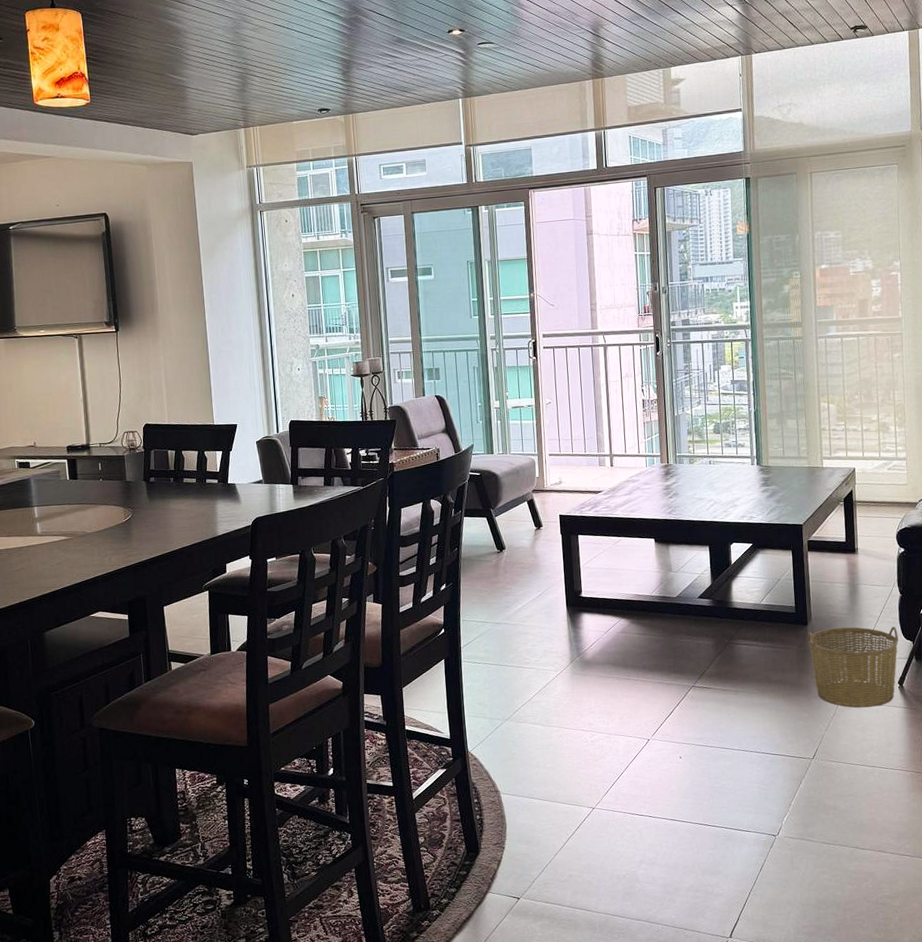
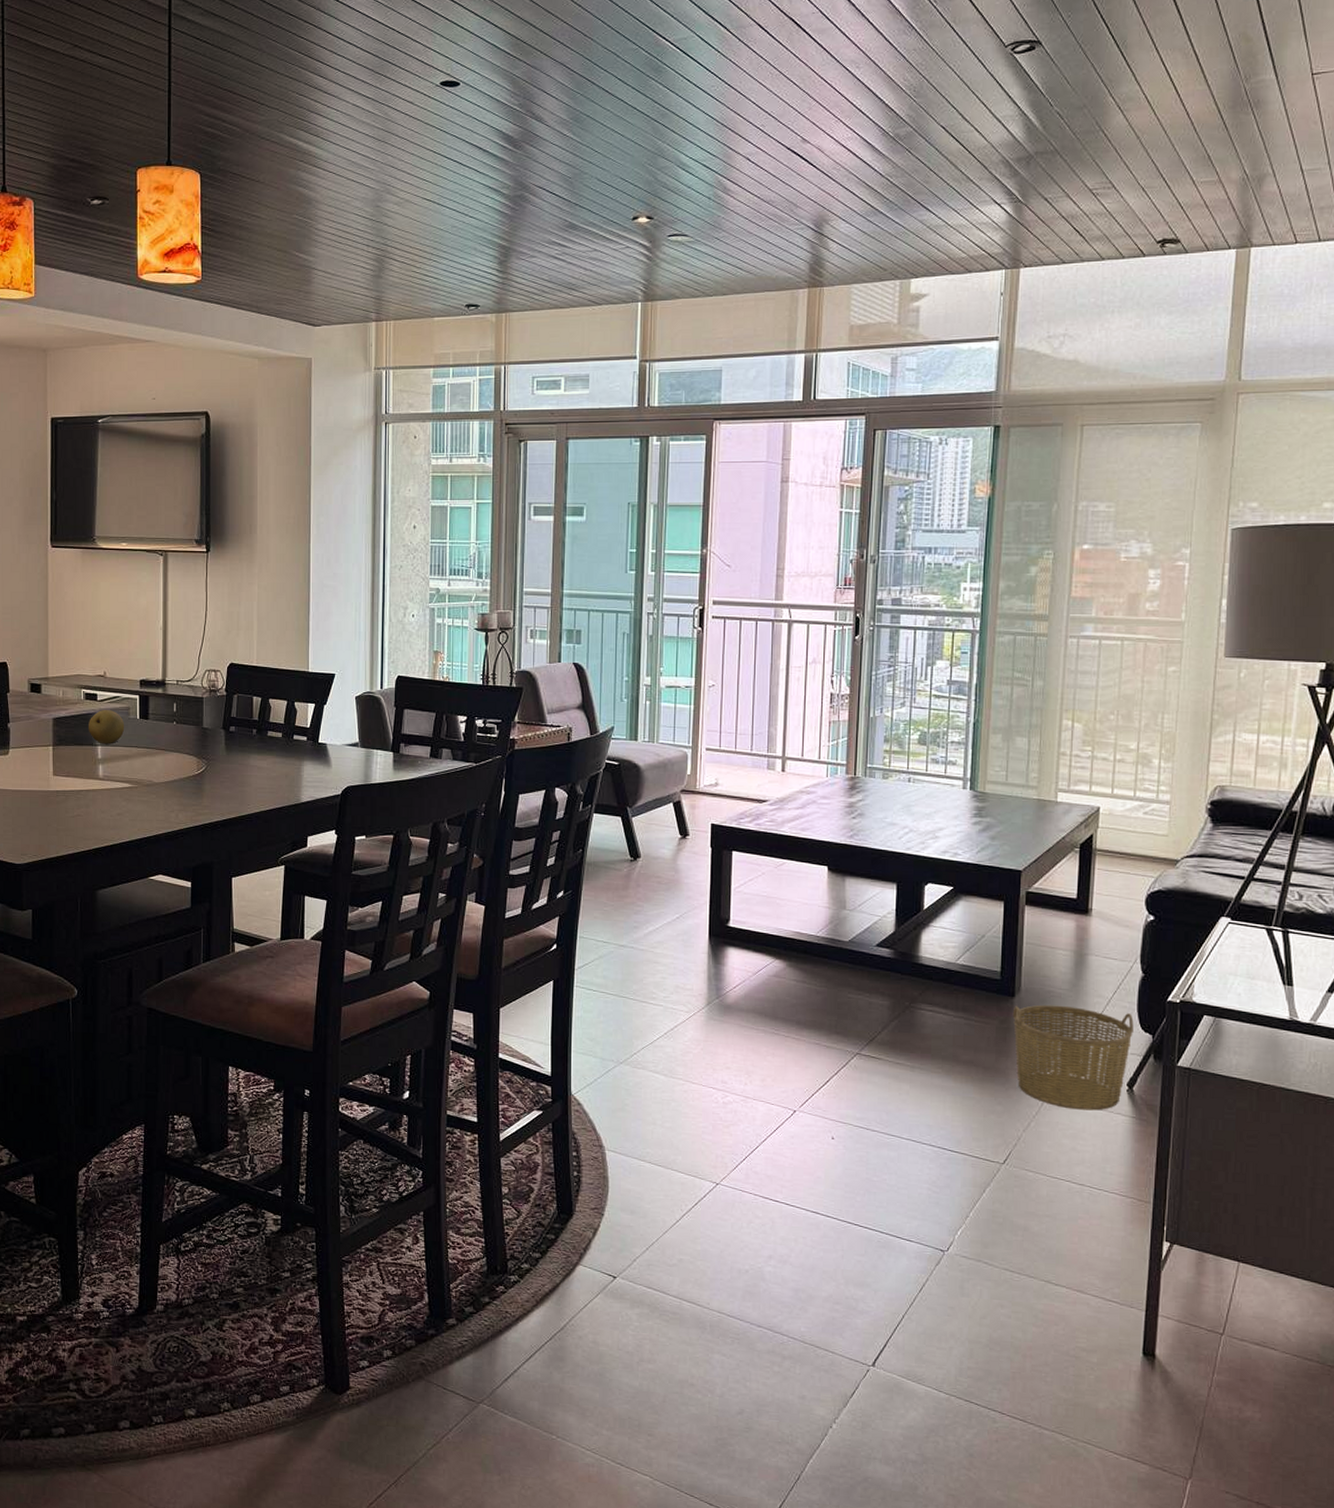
fruit: none [24,474,57,505] -> present [89,709,125,744]

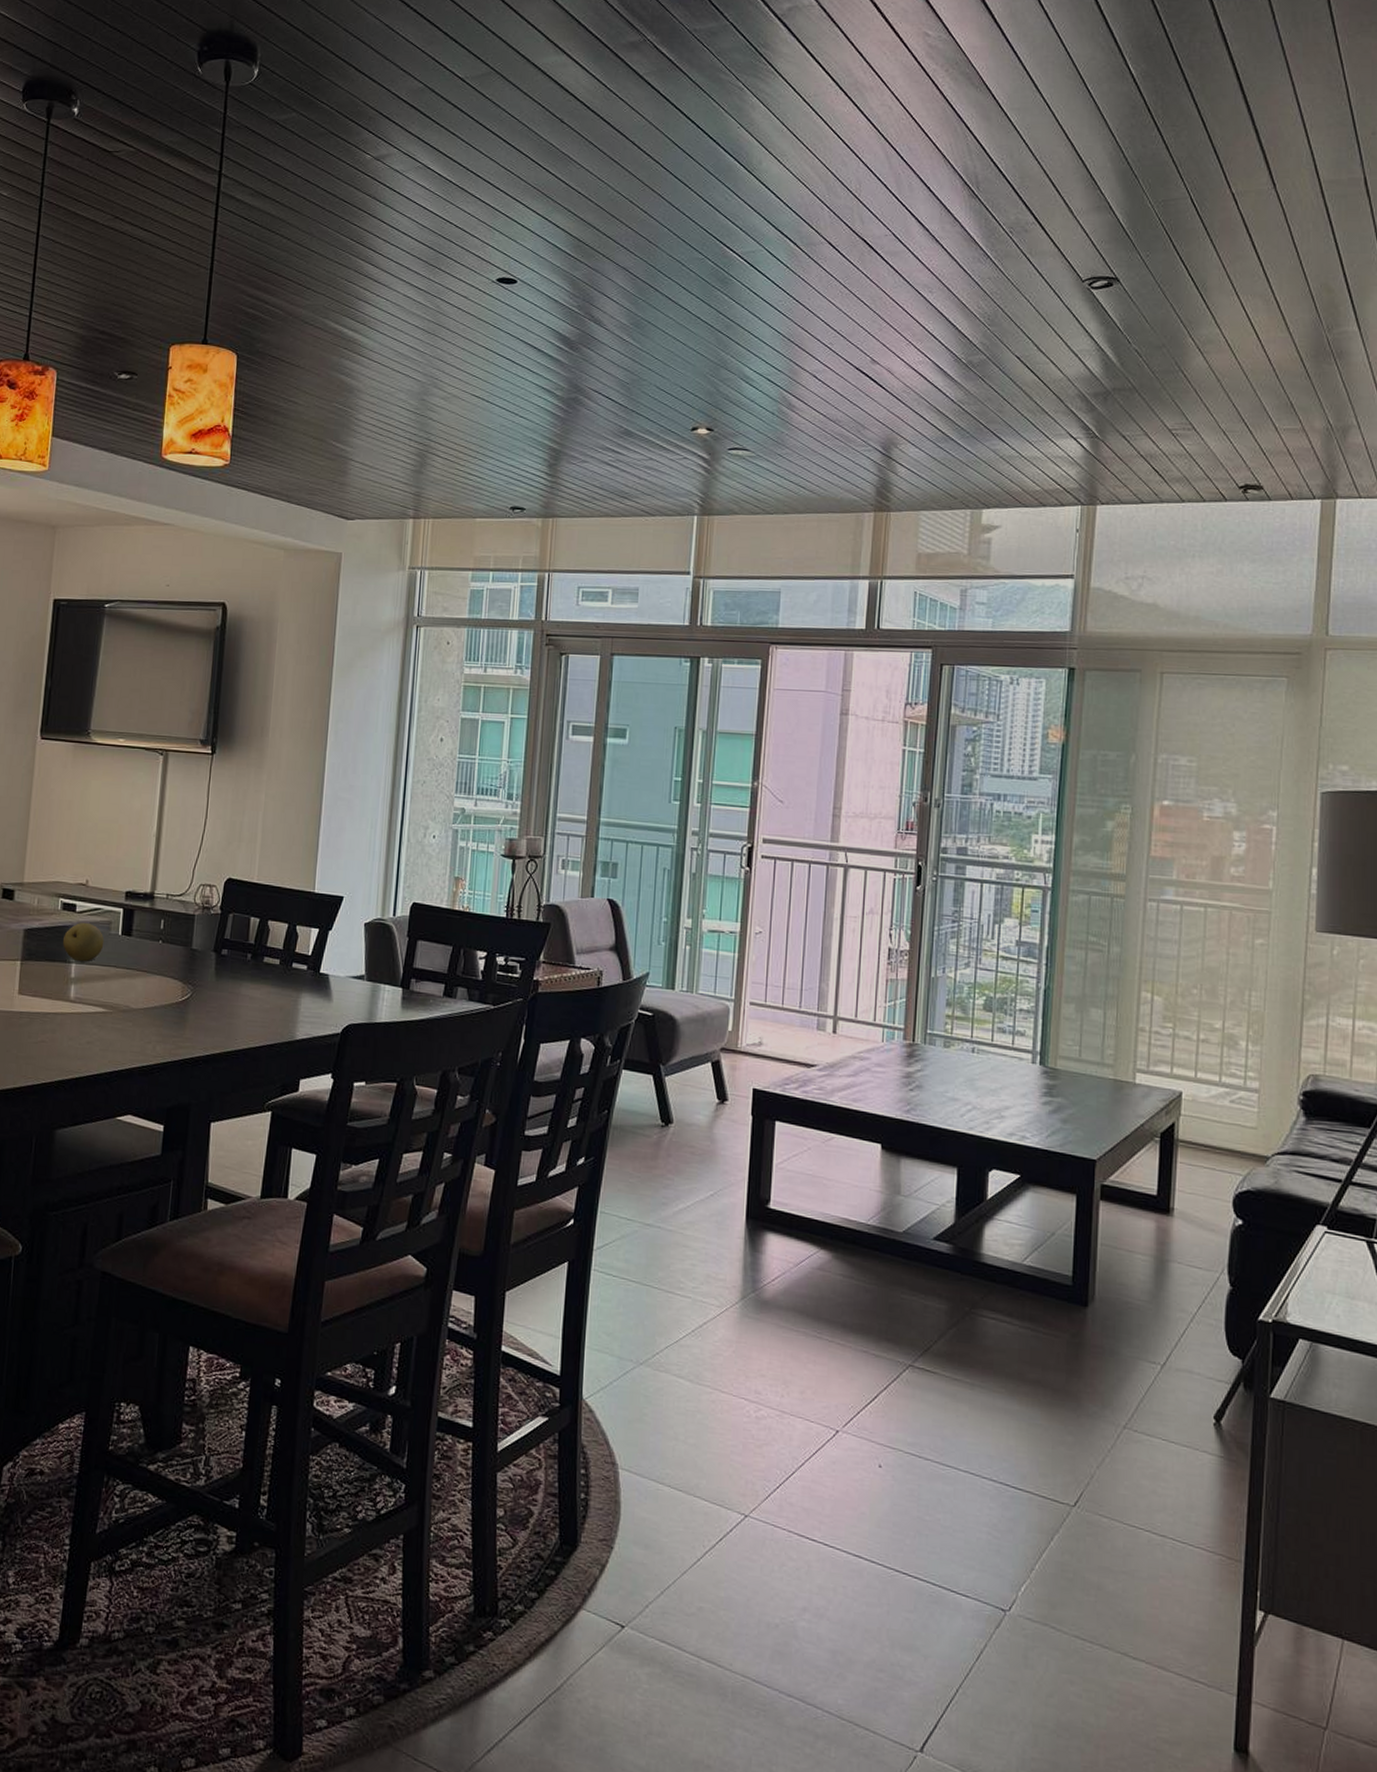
basket: present [1012,1004,1134,1111] -> none [1085,1317,1221,1447]

